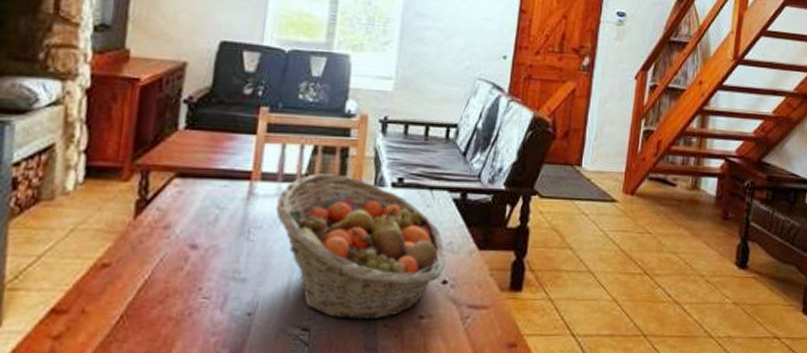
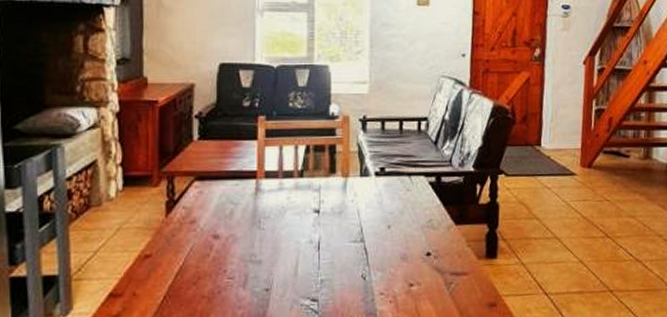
fruit basket: present [276,173,446,320] -> none [280,168,427,290]

